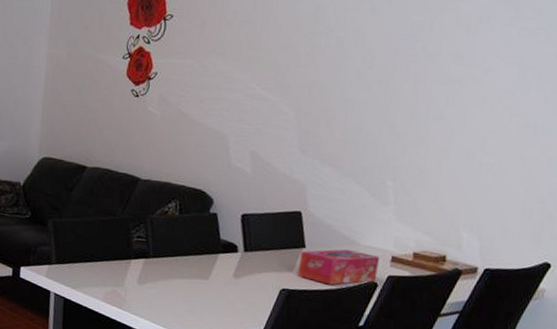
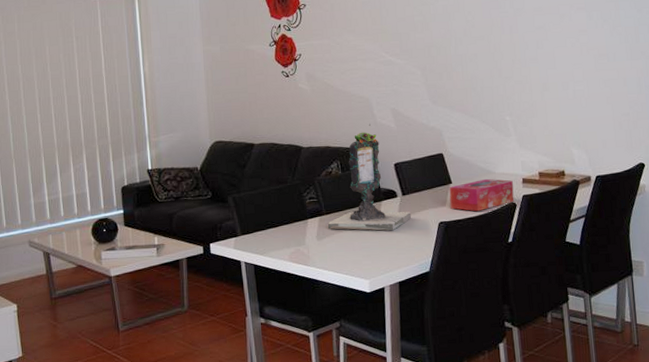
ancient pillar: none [152,164,251,288] -> present [327,124,412,231]

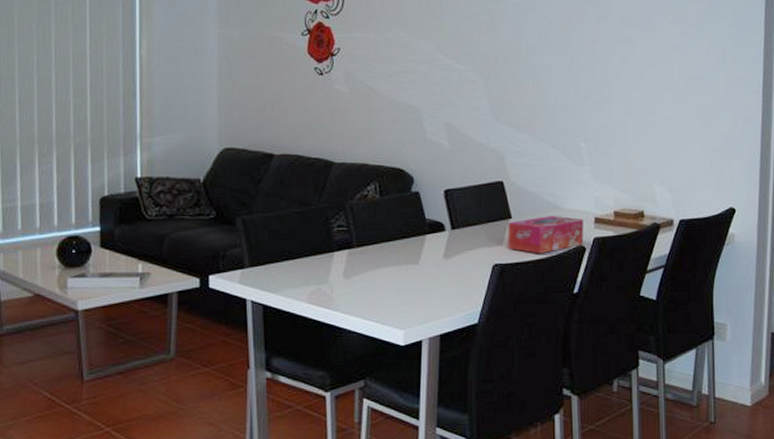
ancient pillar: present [327,124,412,231] -> none [357,140,461,271]

